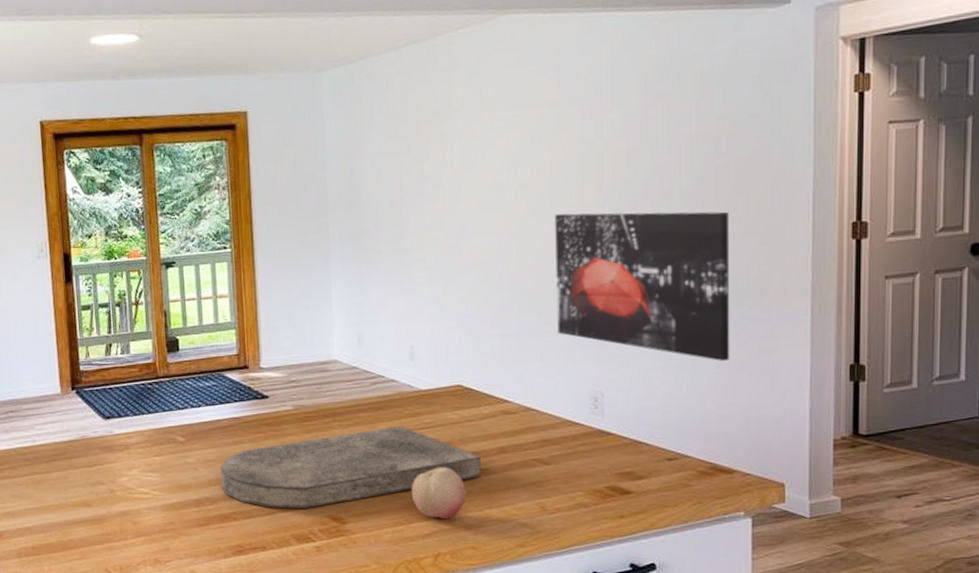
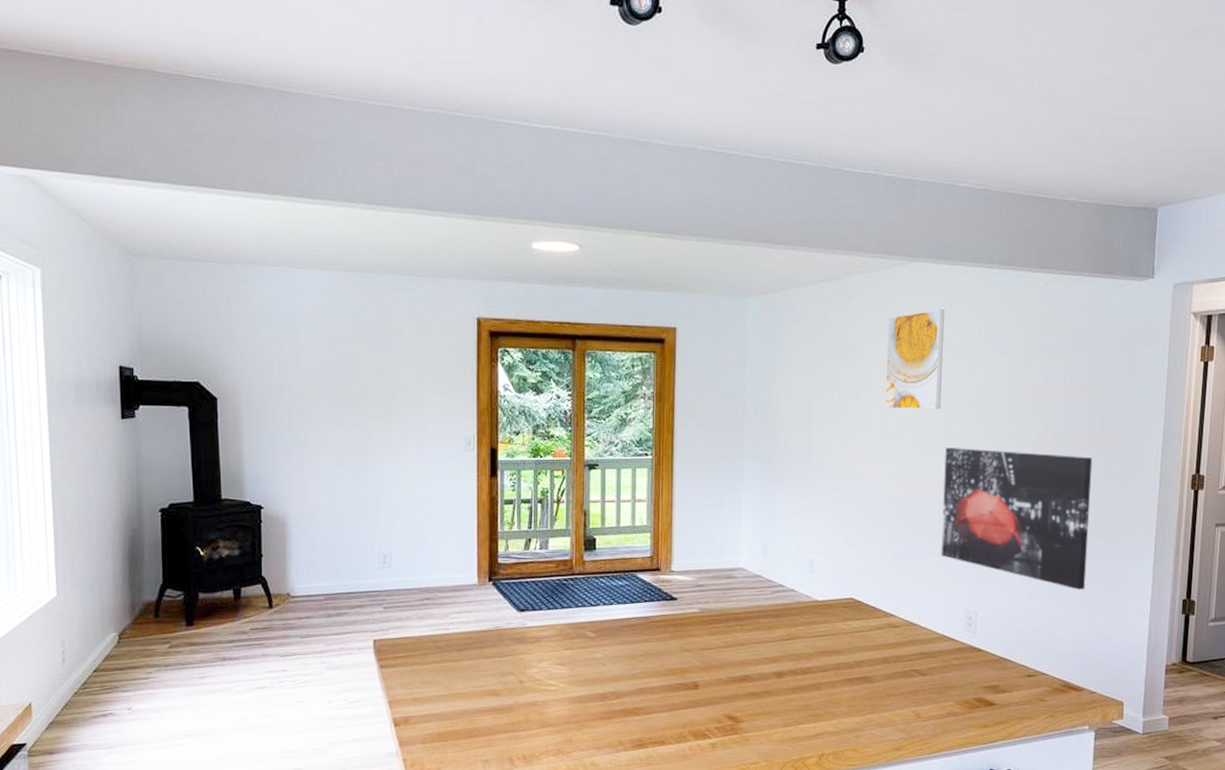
cutting board: present [220,425,481,509] -> none [627,633,866,706]
fruit: present [411,466,466,520] -> none [801,673,851,722]
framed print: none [479,63,547,178] -> present [885,309,944,410]

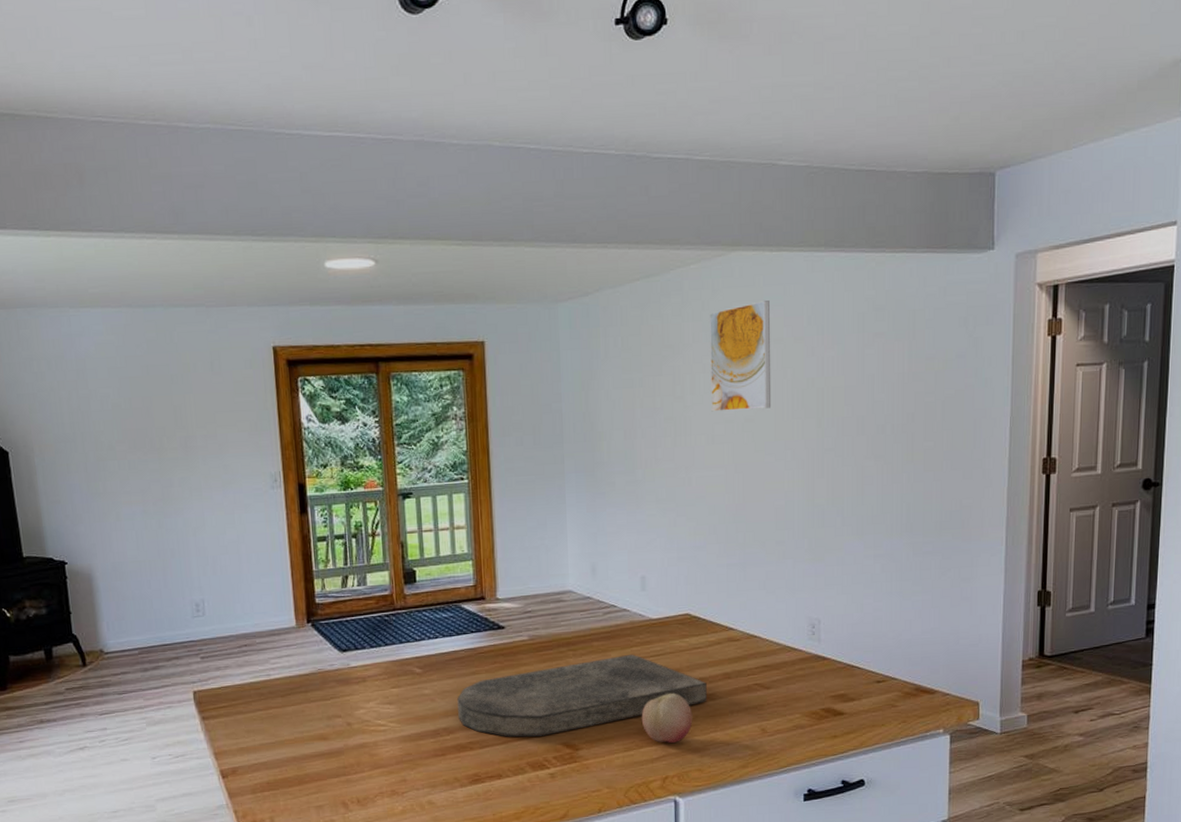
cutting board: none [627,633,866,706] -> present [457,654,707,737]
fruit: none [801,673,851,722] -> present [641,692,693,744]
wall art: present [941,448,1093,590] -> none [778,447,936,589]

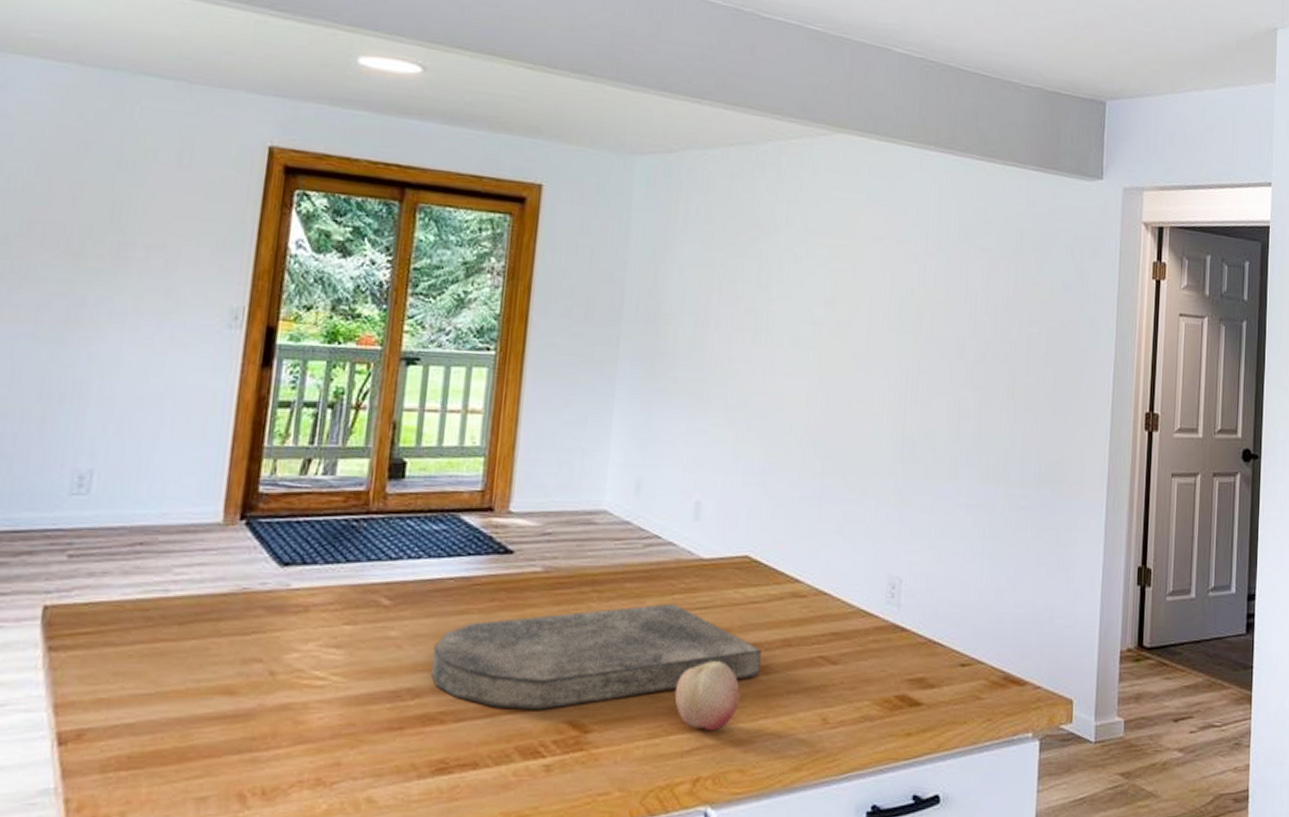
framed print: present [710,301,772,412] -> none [799,192,873,315]

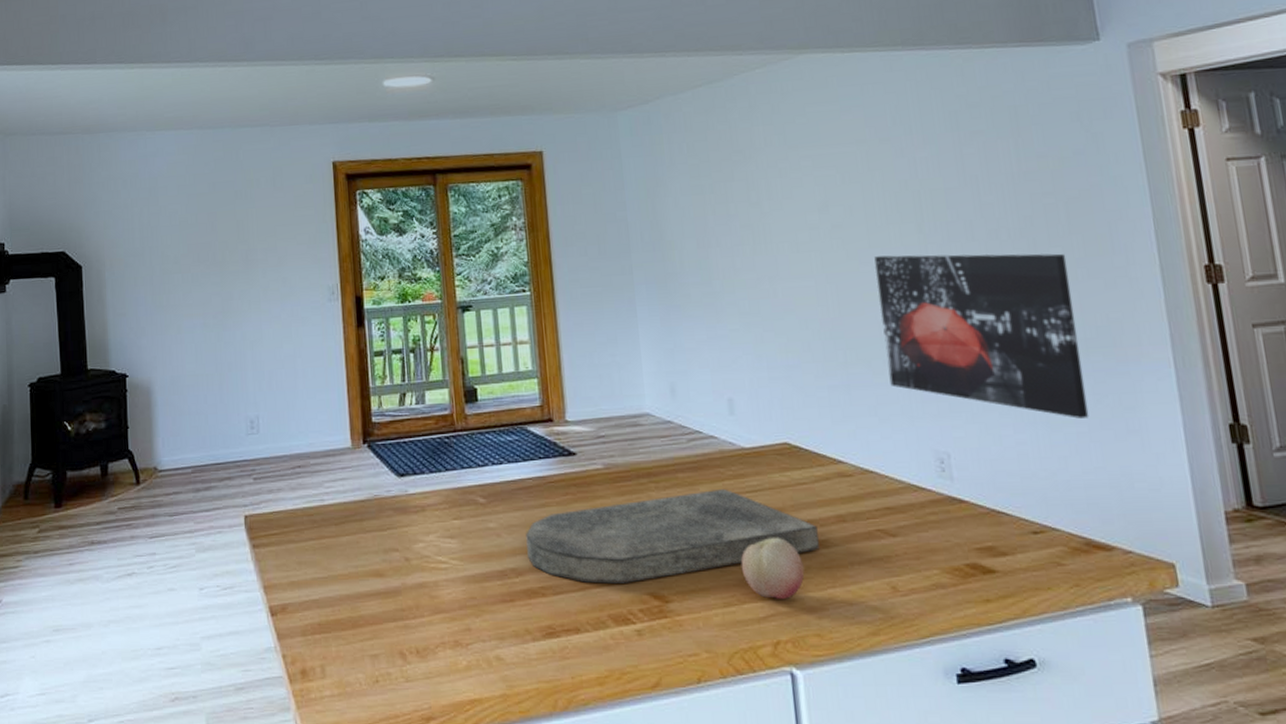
wall art: none [860,363,1038,552] -> present [874,253,1089,419]

